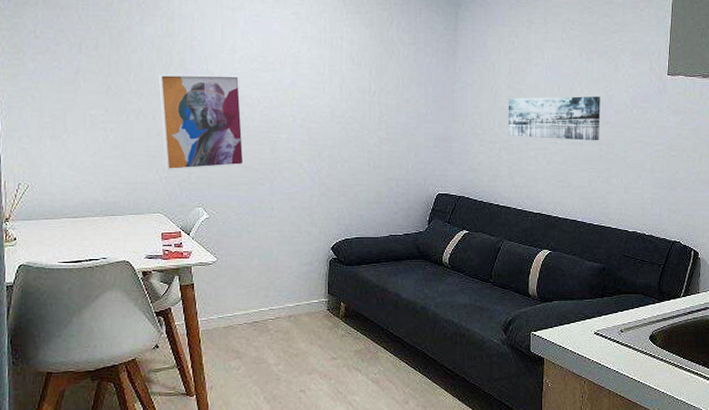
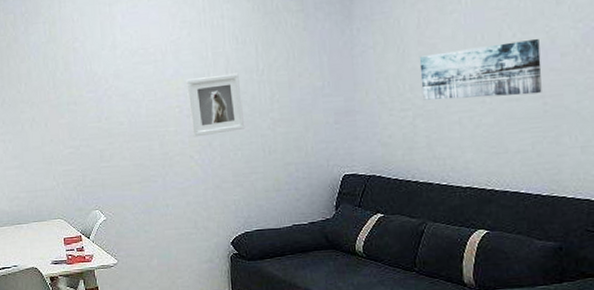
wall art: present [158,74,245,170] -> none [46,71,136,176]
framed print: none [302,91,354,147] -> present [186,73,245,137]

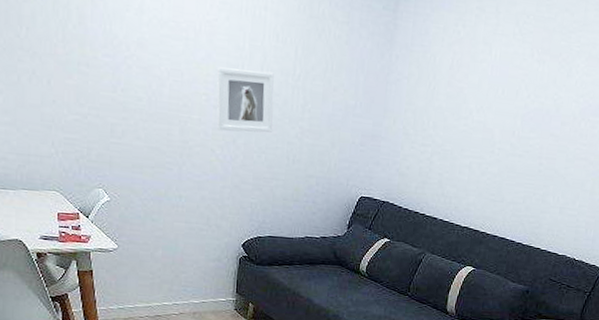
wall art: present [419,39,542,100] -> none [442,96,547,154]

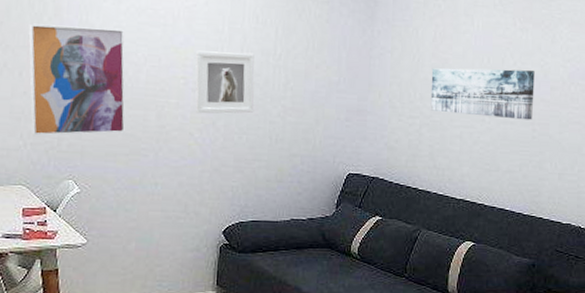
wall art: none [54,31,151,147] -> present [28,23,126,136]
wall art: none [442,96,547,154] -> present [430,68,535,120]

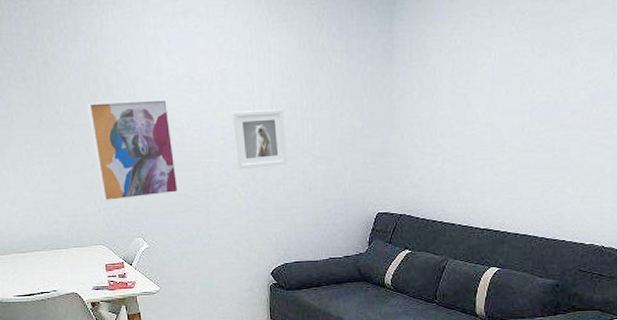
wall art: present [430,68,535,120] -> none [450,97,555,147]

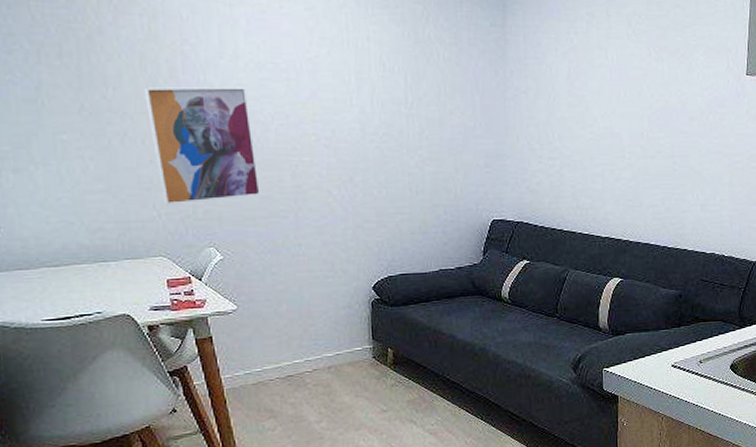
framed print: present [232,108,288,170] -> none [325,103,391,171]

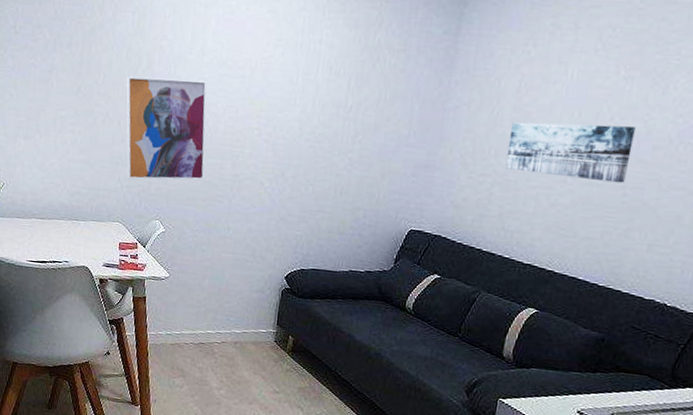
wall art: none [568,102,673,153] -> present [504,122,636,184]

